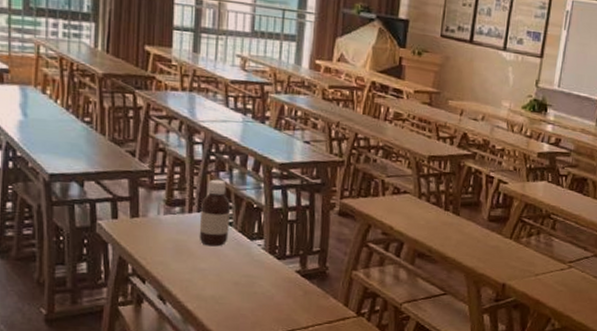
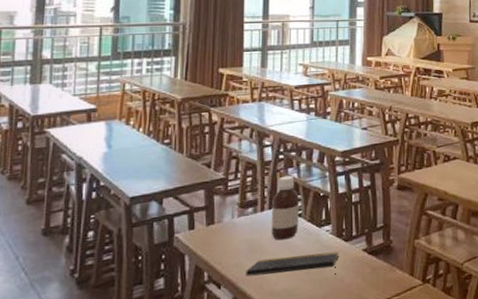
notepad: none [171,262,270,283] -> present [246,251,339,277]

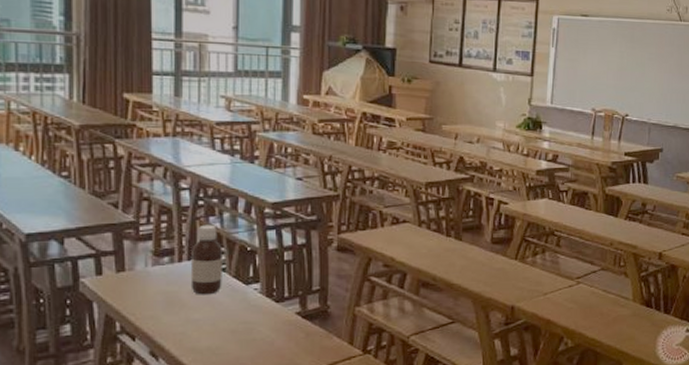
notepad: present [246,251,339,277] -> none [163,312,268,331]

